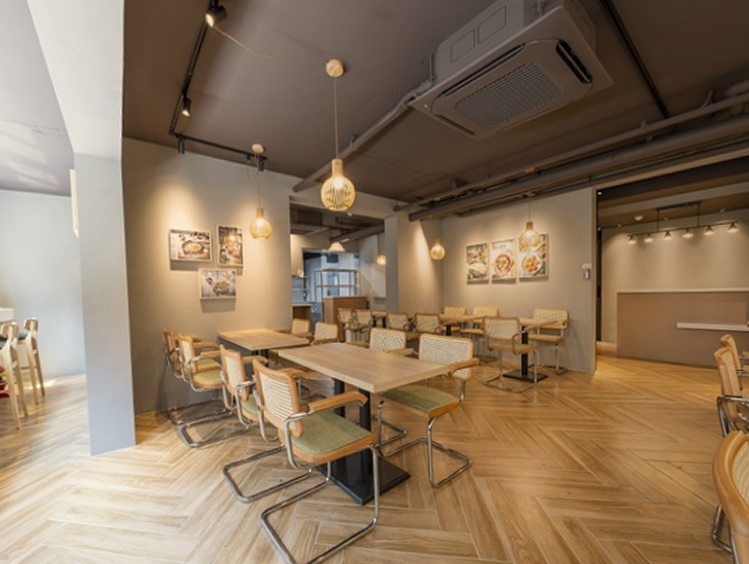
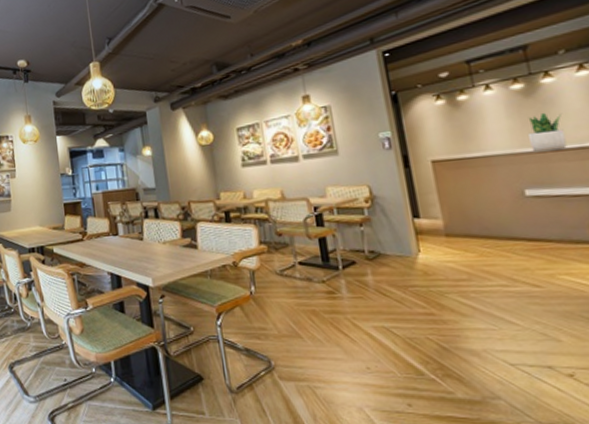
planter: none [687,260,712,293] -> present [527,112,567,153]

